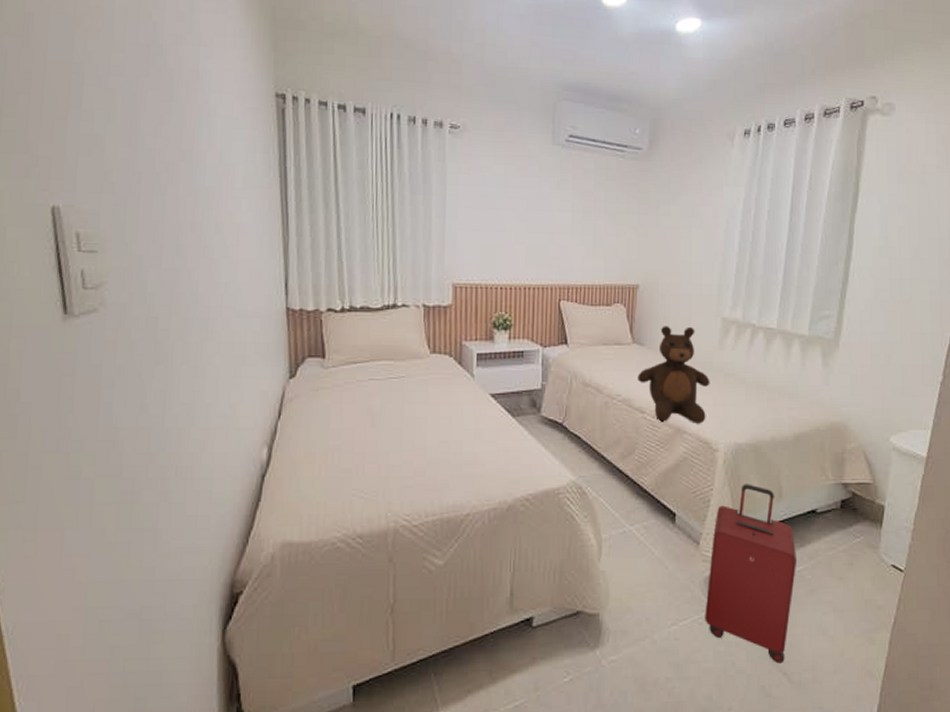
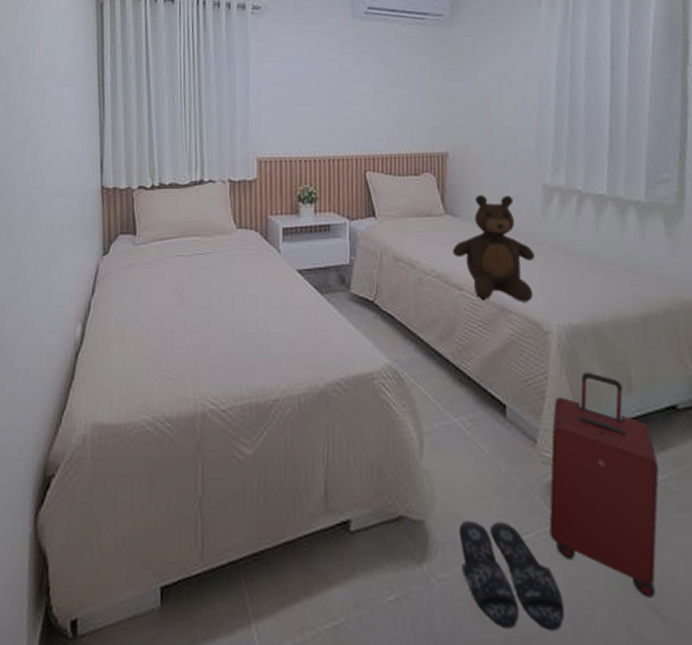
slippers: none [628,611,712,696] -> present [459,520,565,631]

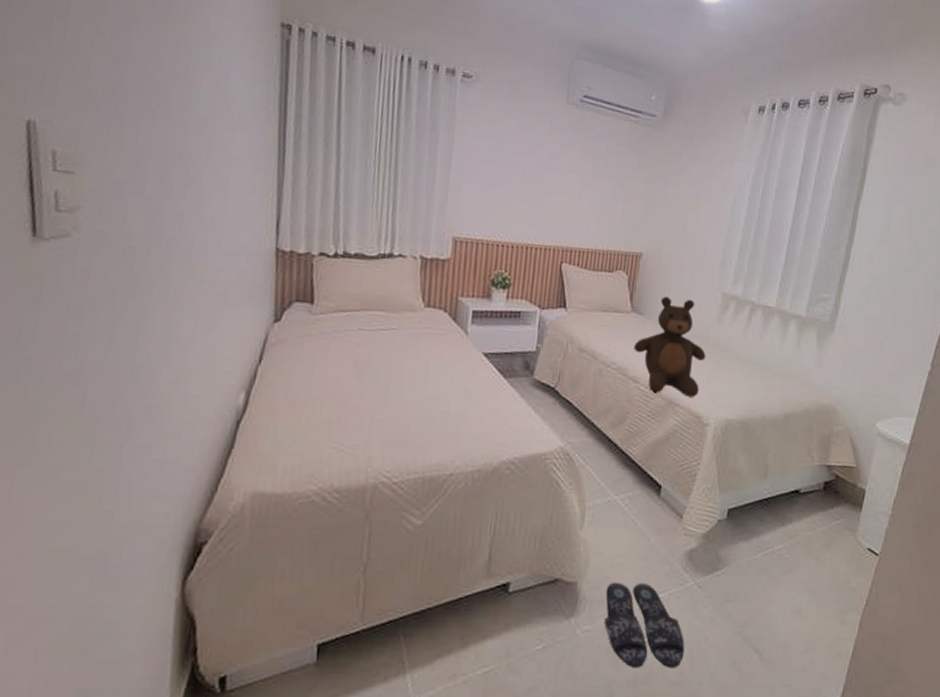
suitcase: present [549,372,660,598] -> none [682,460,778,640]

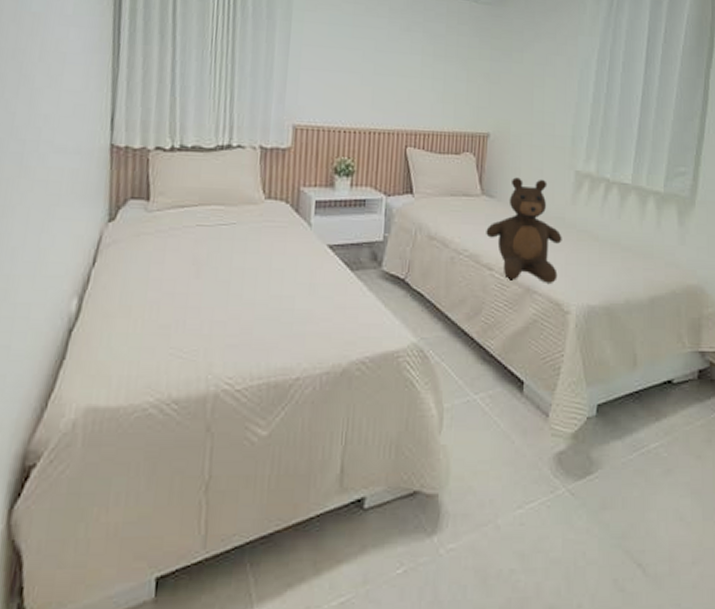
slippers: present [604,582,685,669] -> none [470,492,560,590]

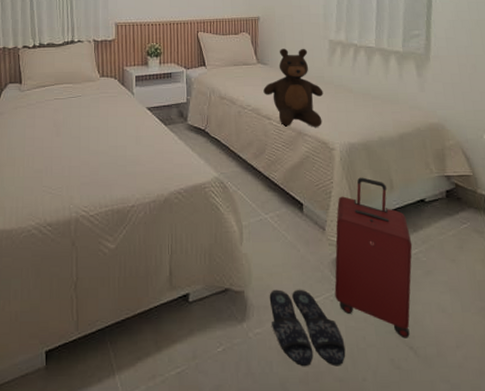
slippers: none [470,492,560,590] -> present [269,289,346,367]
suitcase: none [553,350,653,554] -> present [334,177,413,339]

